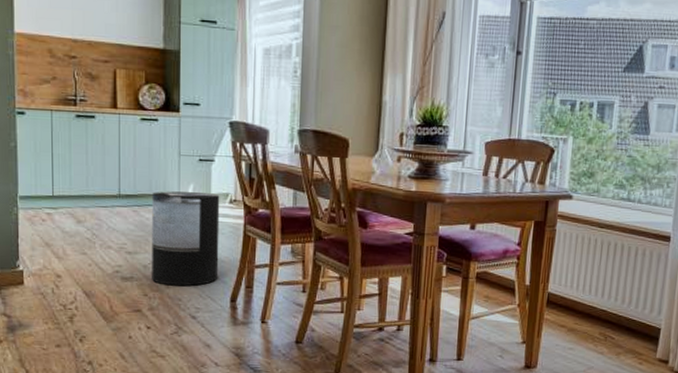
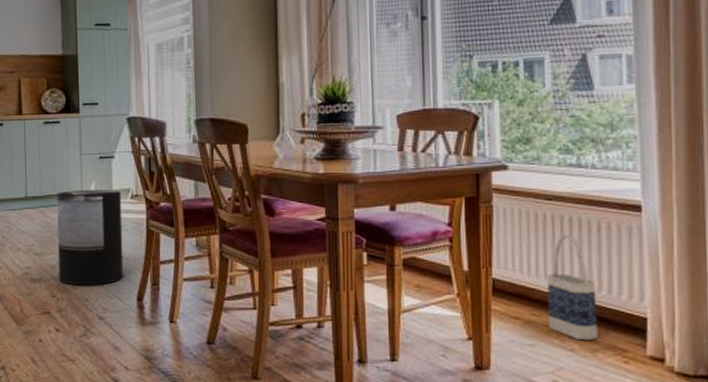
bag: none [587,258,627,345] -> present [548,235,598,340]

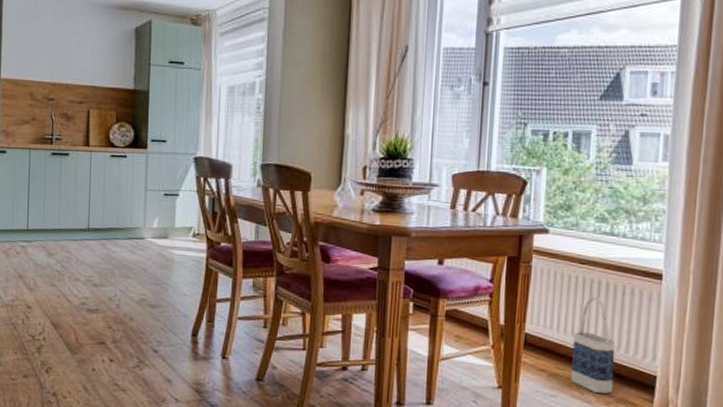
trash can: present [57,190,124,286] -> none [116,225,184,319]

